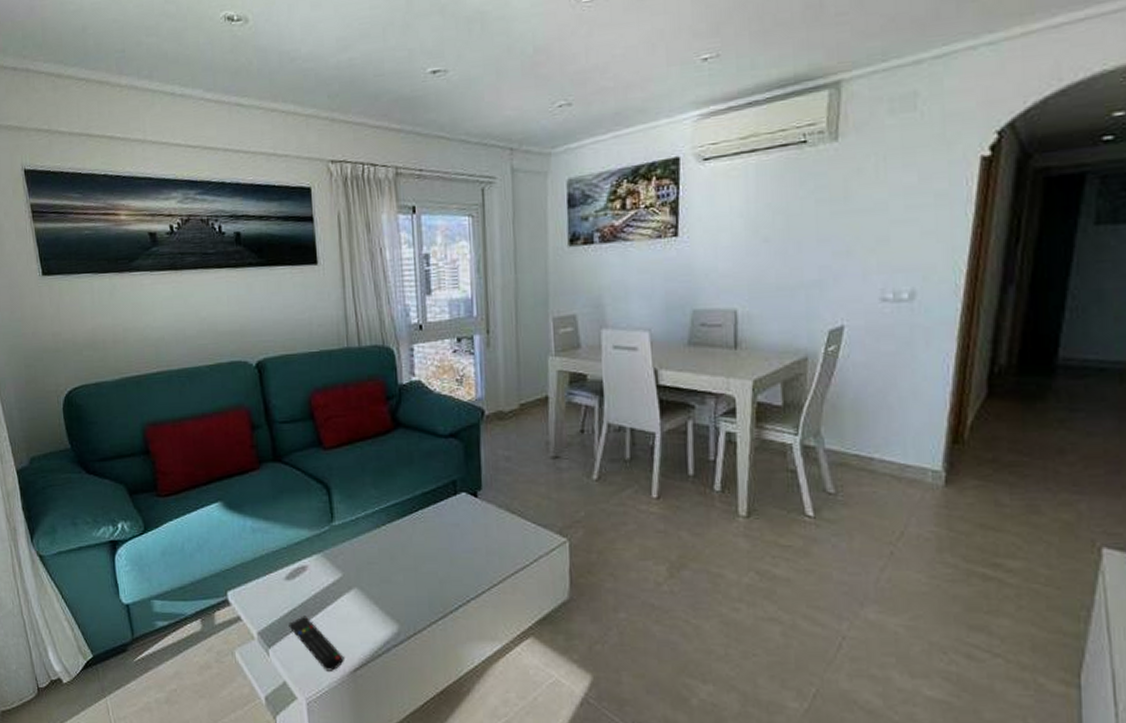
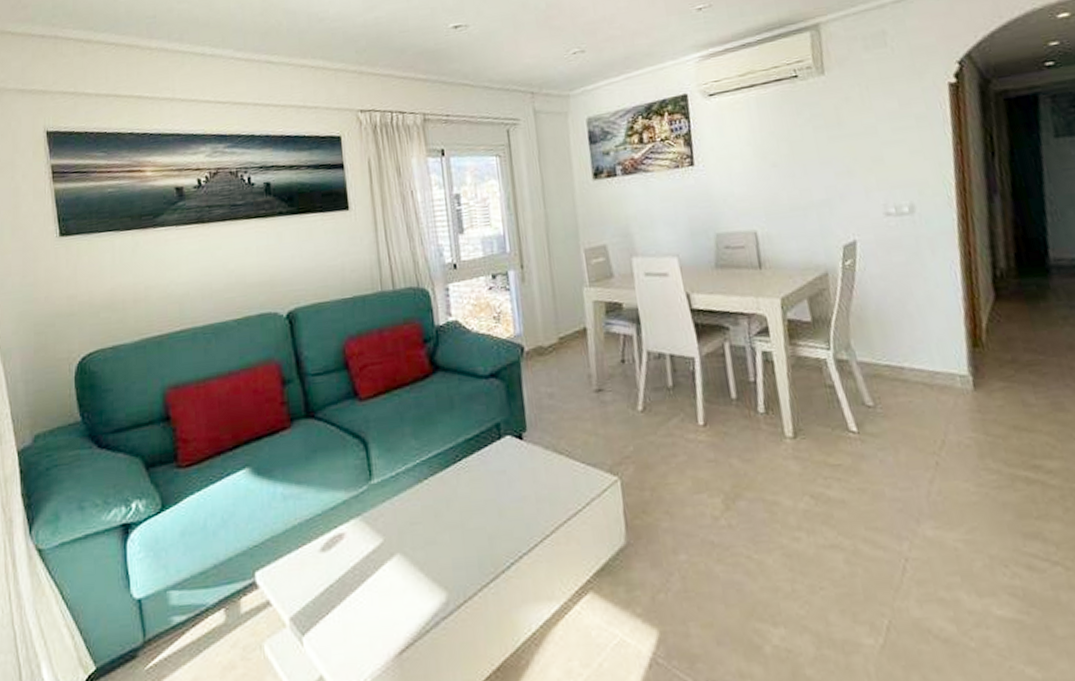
remote control: present [288,616,344,671] -> none [325,592,388,657]

